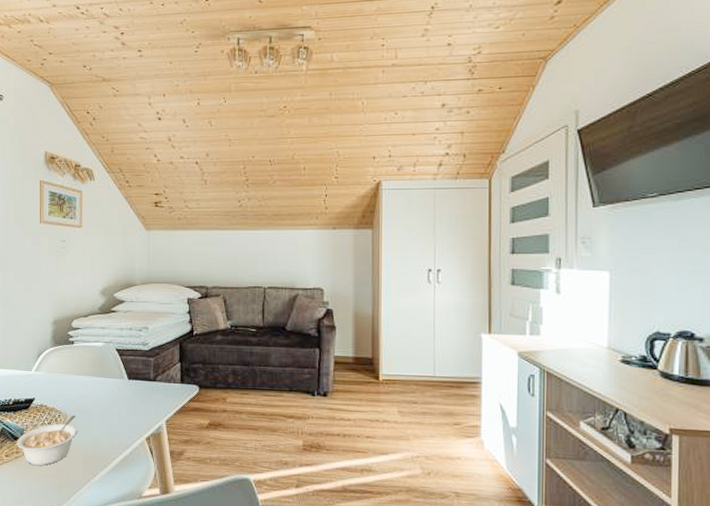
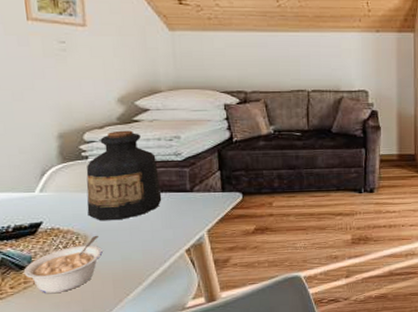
bottle: none [69,319,129,403] -> present [86,130,162,221]

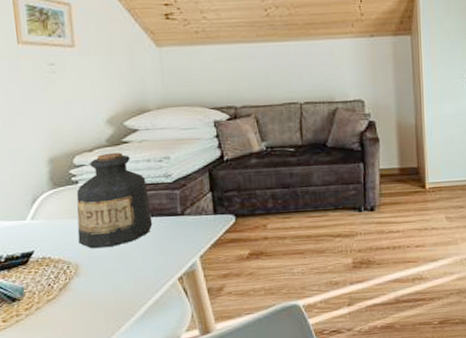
legume: present [23,235,103,294] -> none [15,264,94,328]

